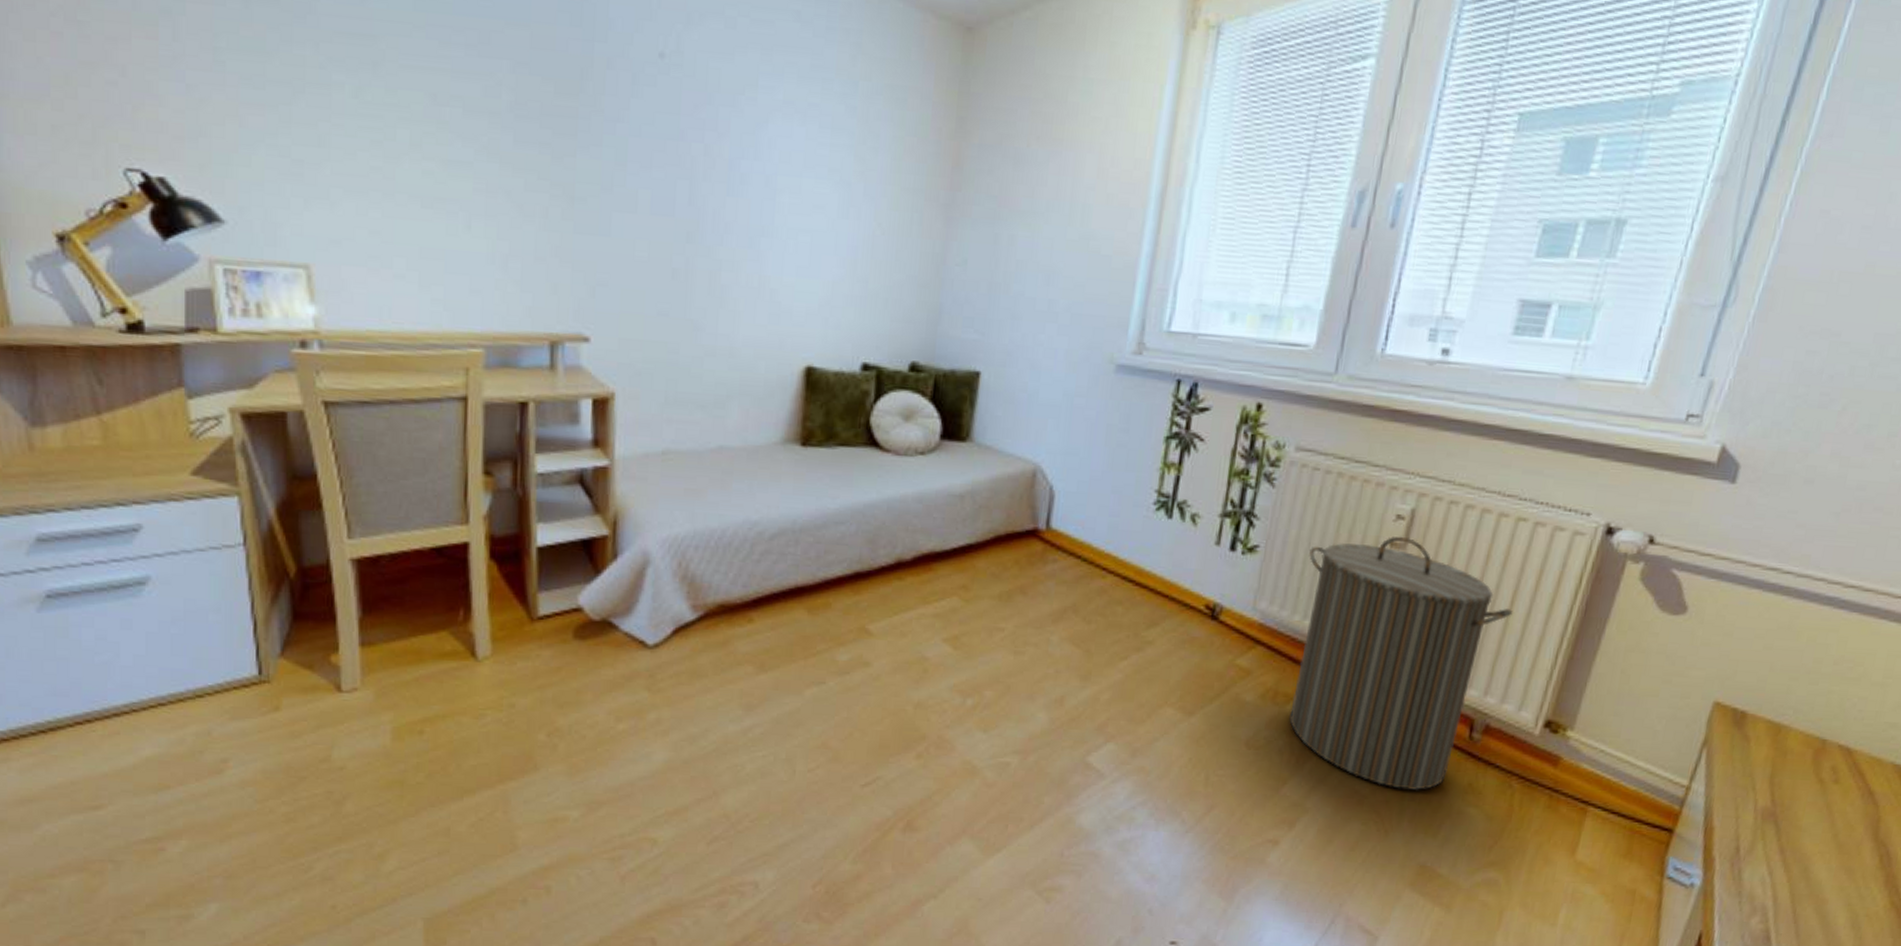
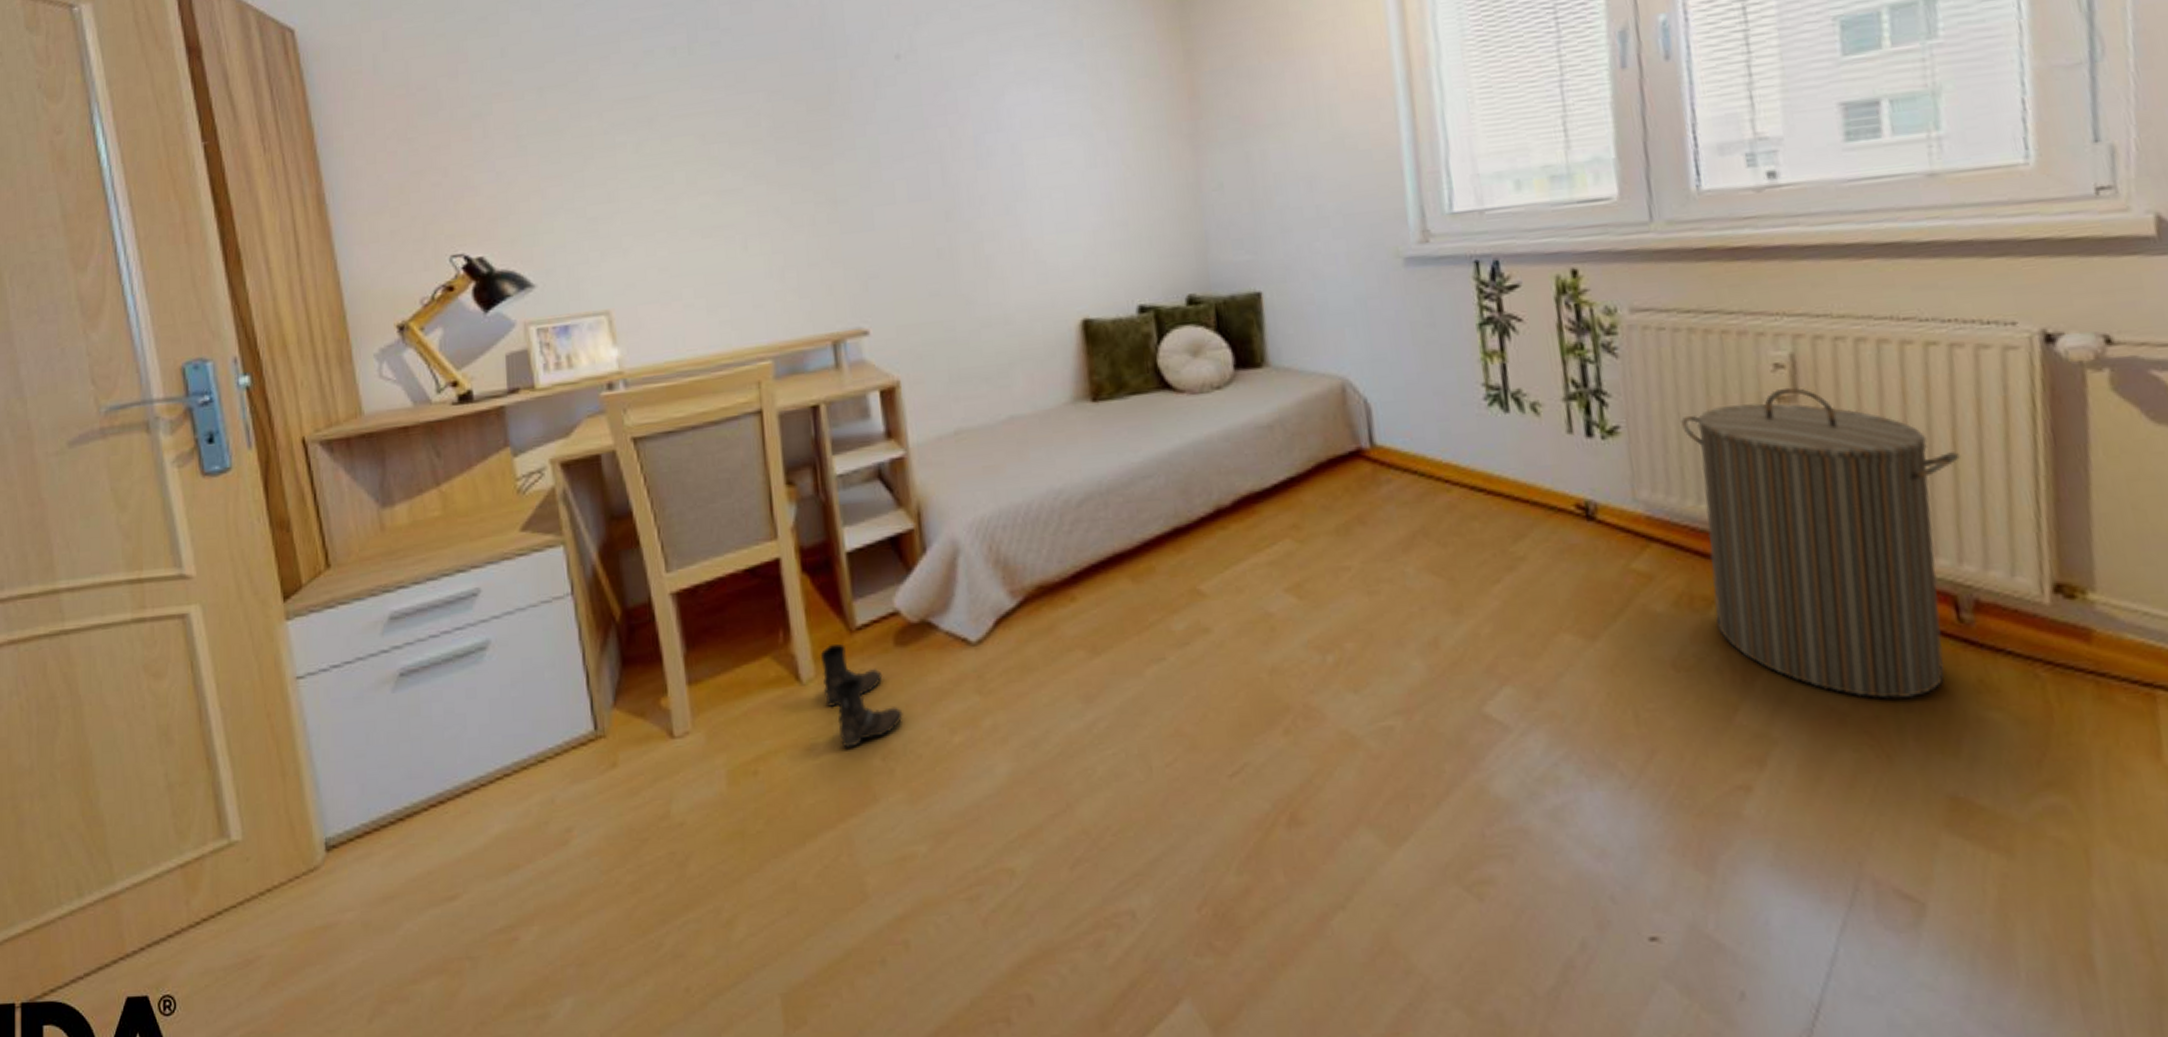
boots: none [498,628,573,722] -> present [820,643,903,748]

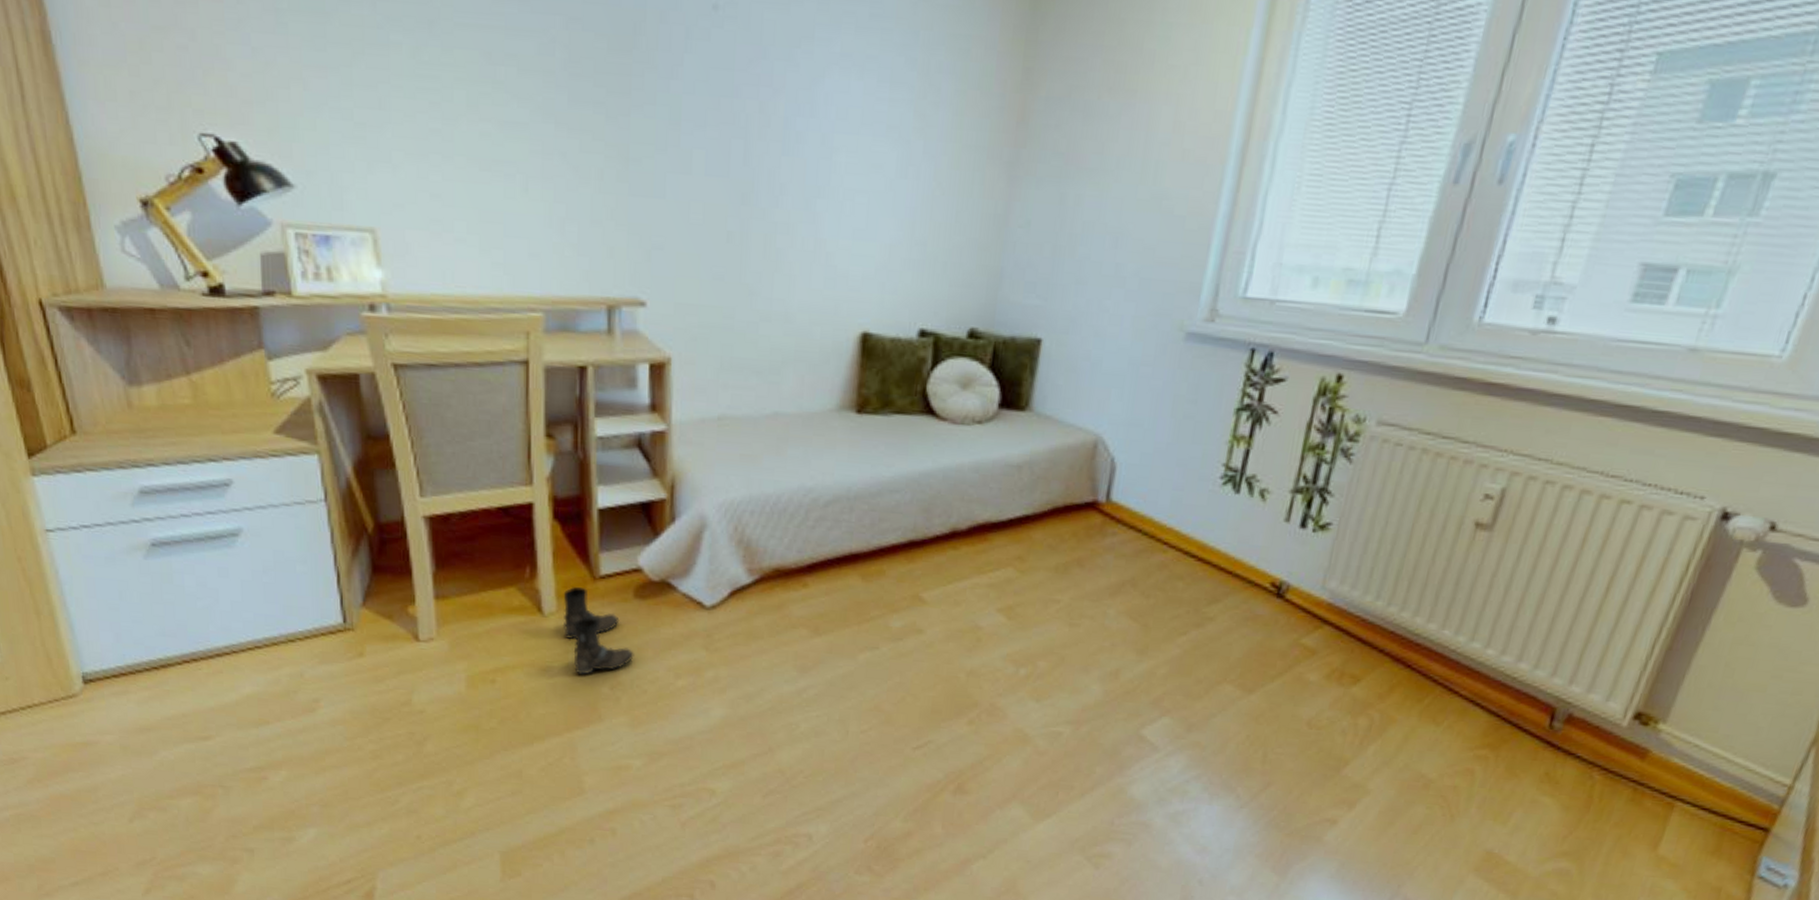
laundry hamper: present [1681,387,1960,699] -> none [1355,516,1608,777]

